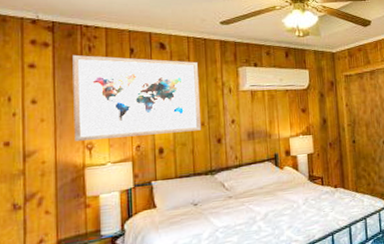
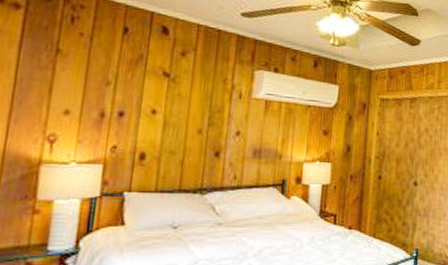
wall art: present [72,54,202,141] -> none [33,23,205,139]

